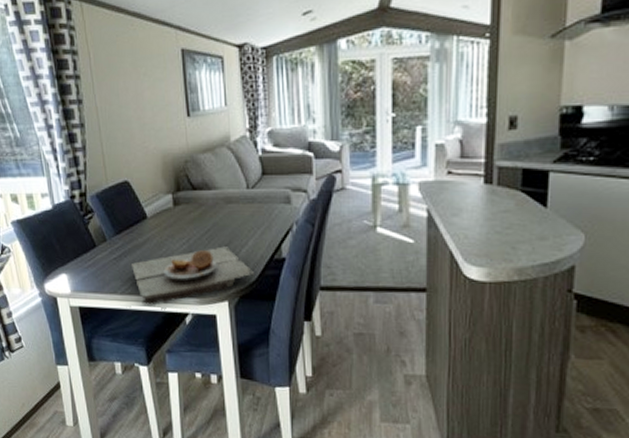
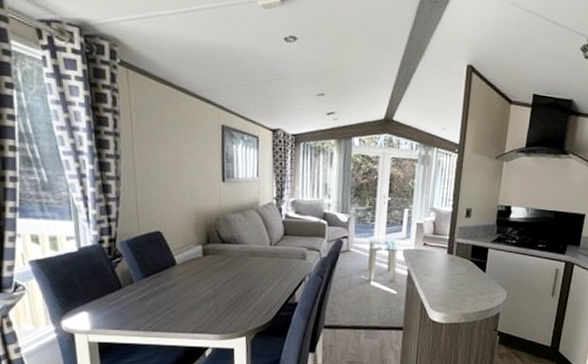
plate: present [132,246,255,306] -> none [157,291,271,341]

